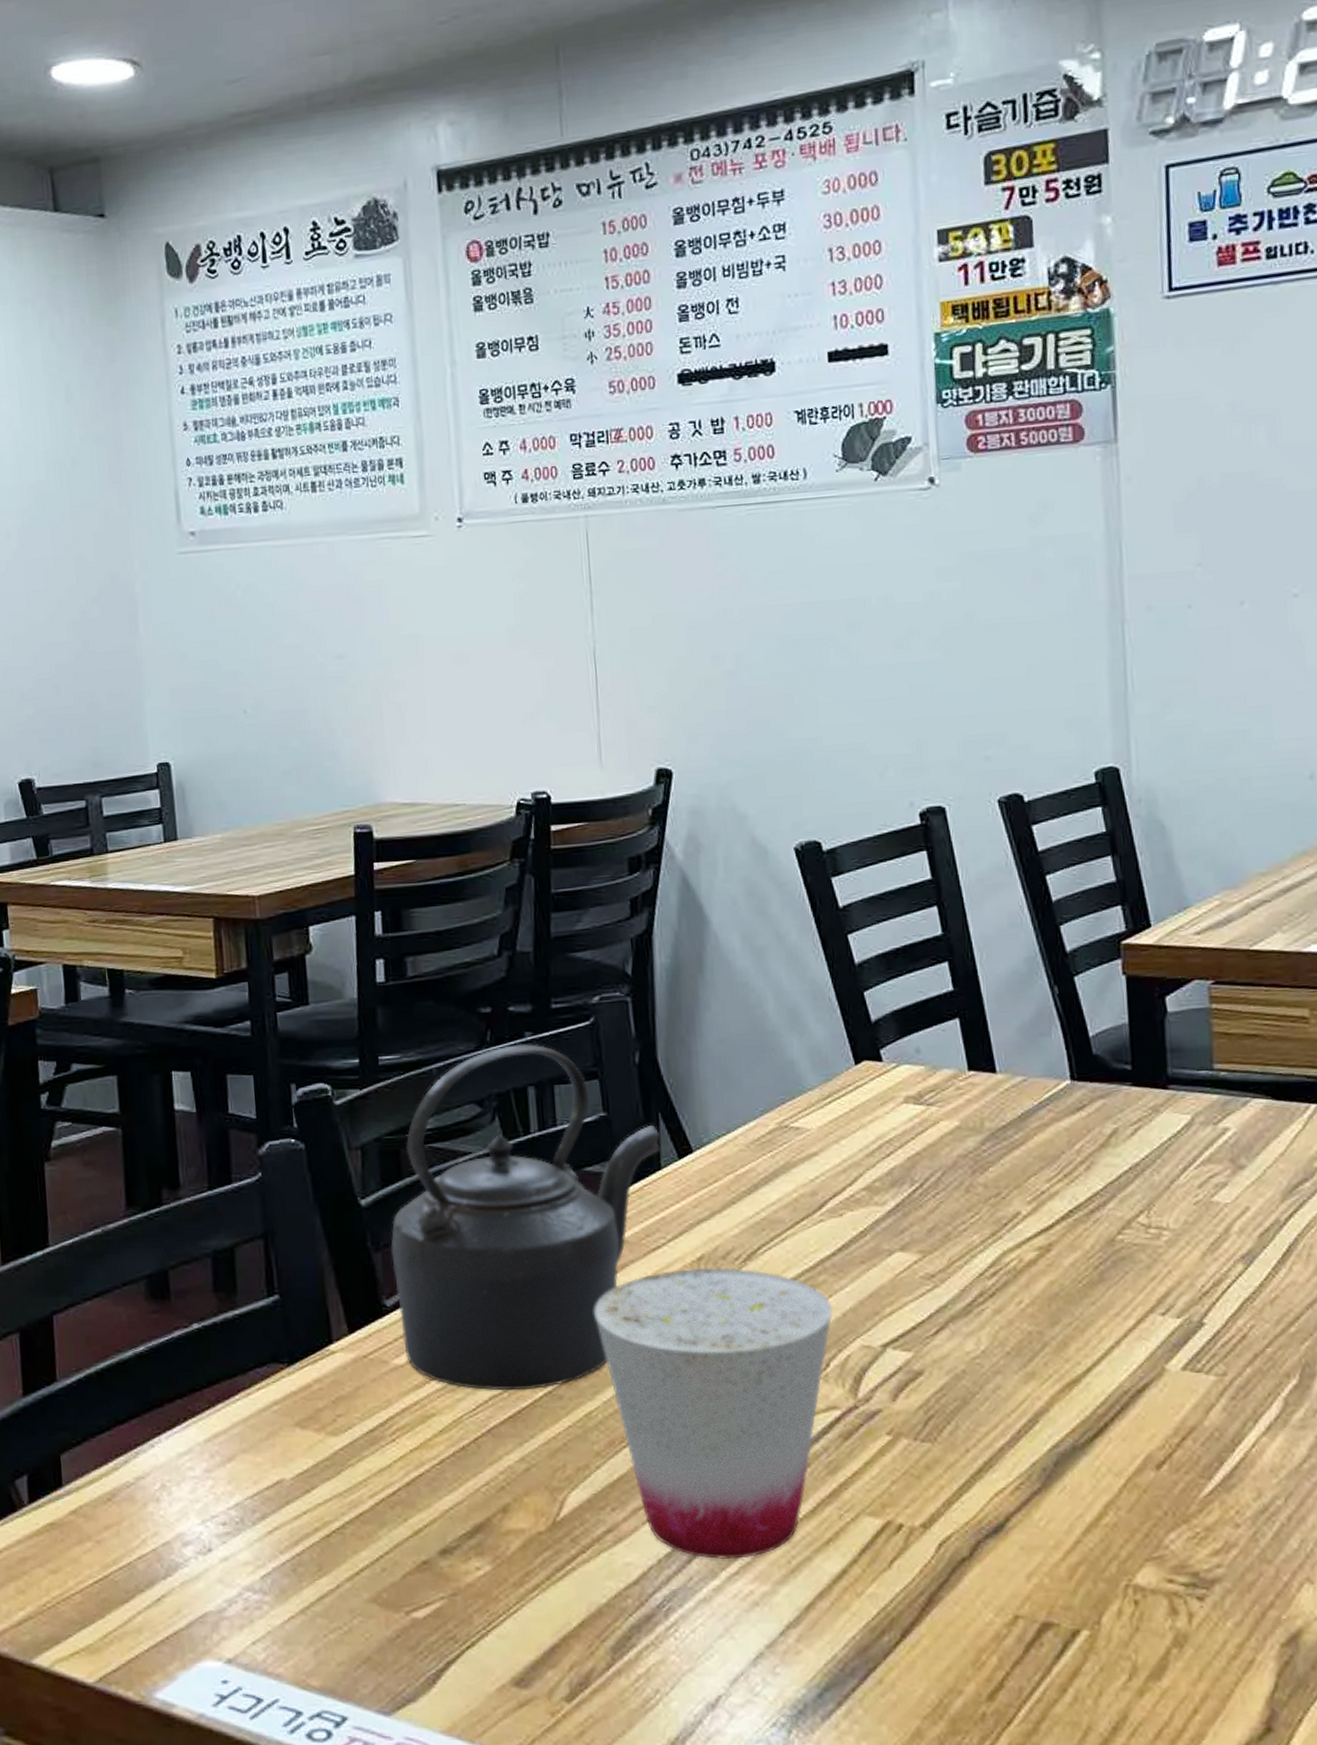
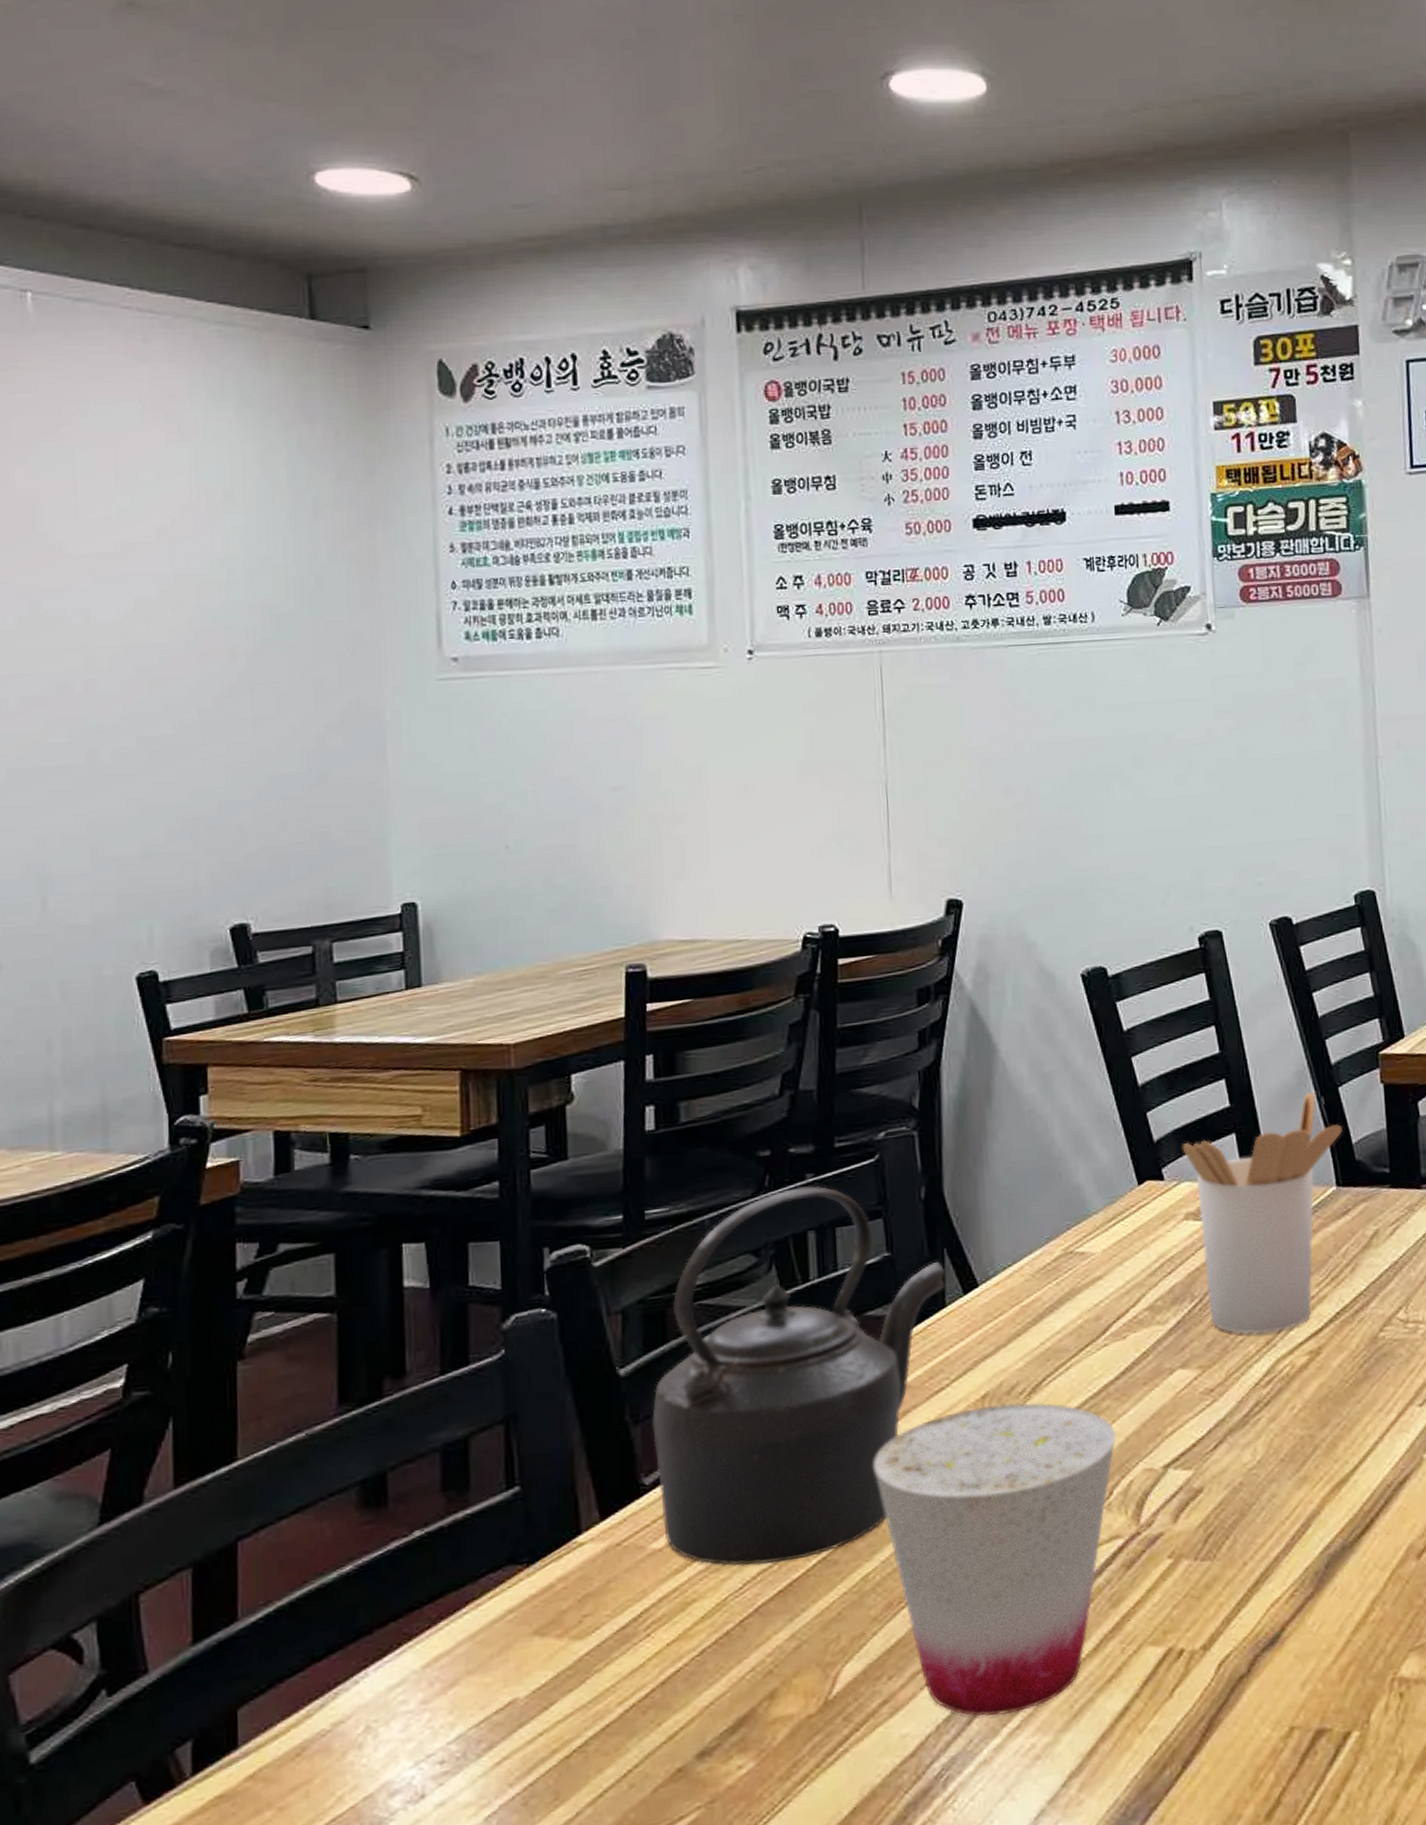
utensil holder: none [901,979,1078,1225] -> present [1182,1091,1343,1335]

